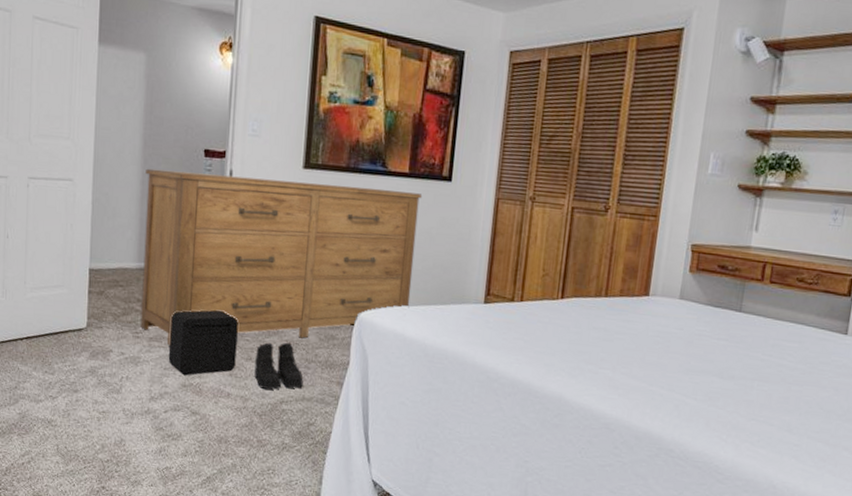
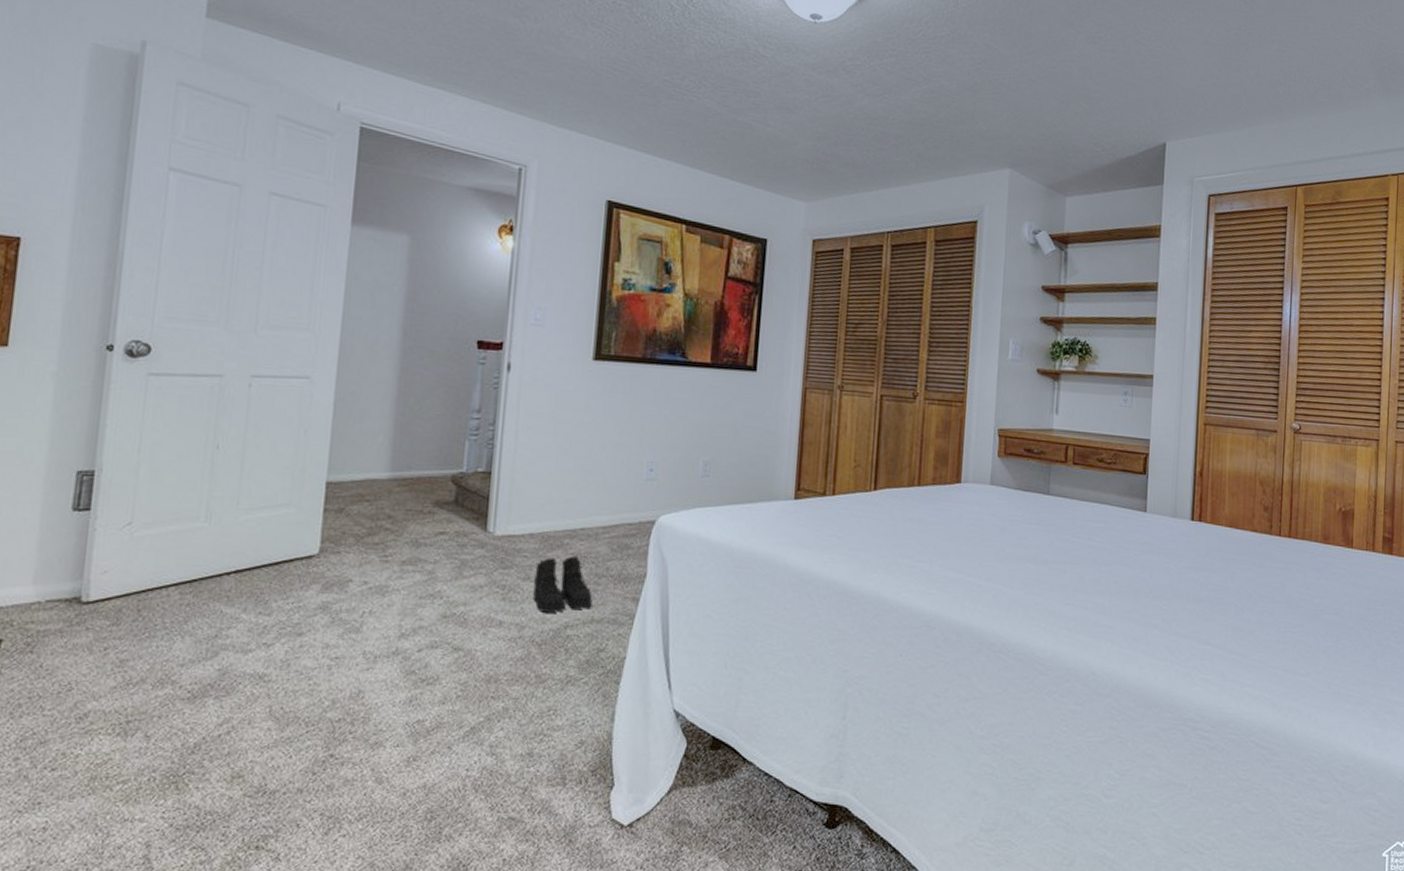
dresser: present [140,168,423,346] -> none [390,363,726,569]
air purifier: present [168,309,238,376] -> none [425,522,515,604]

